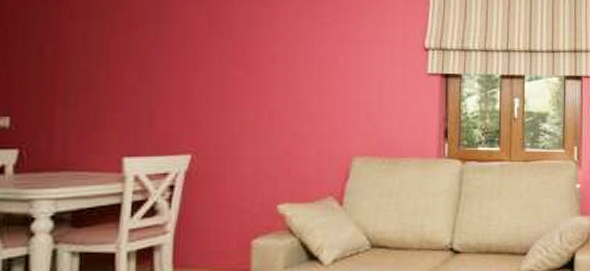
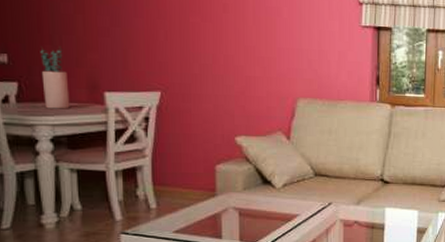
vase: none [48,105,81,180] -> present [40,46,70,109]

